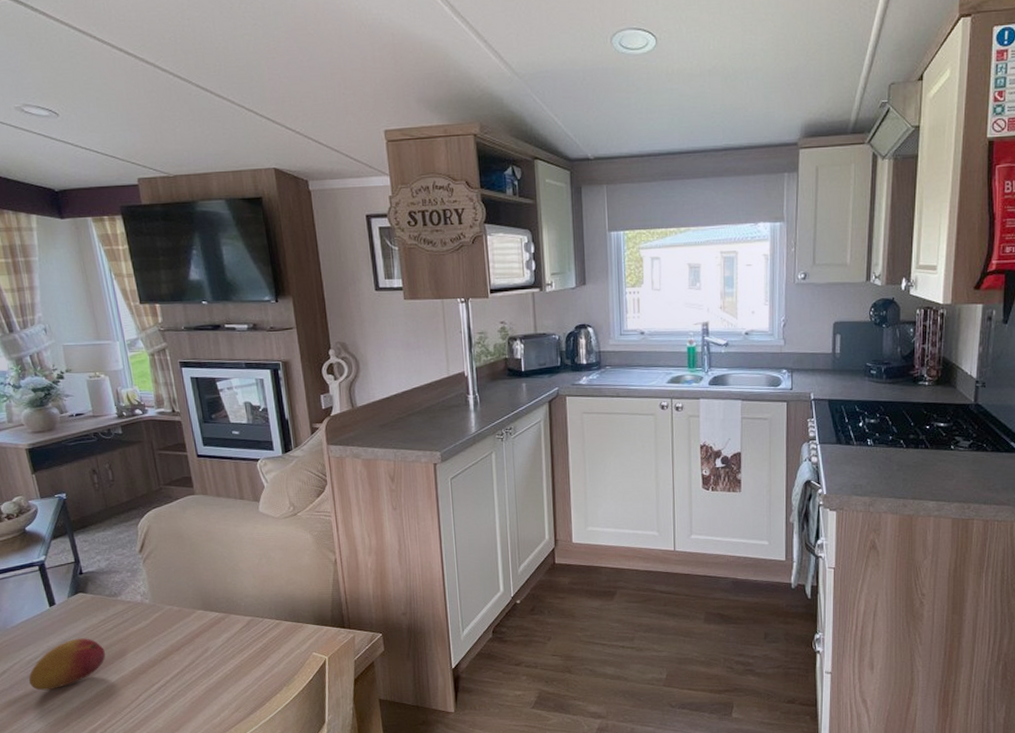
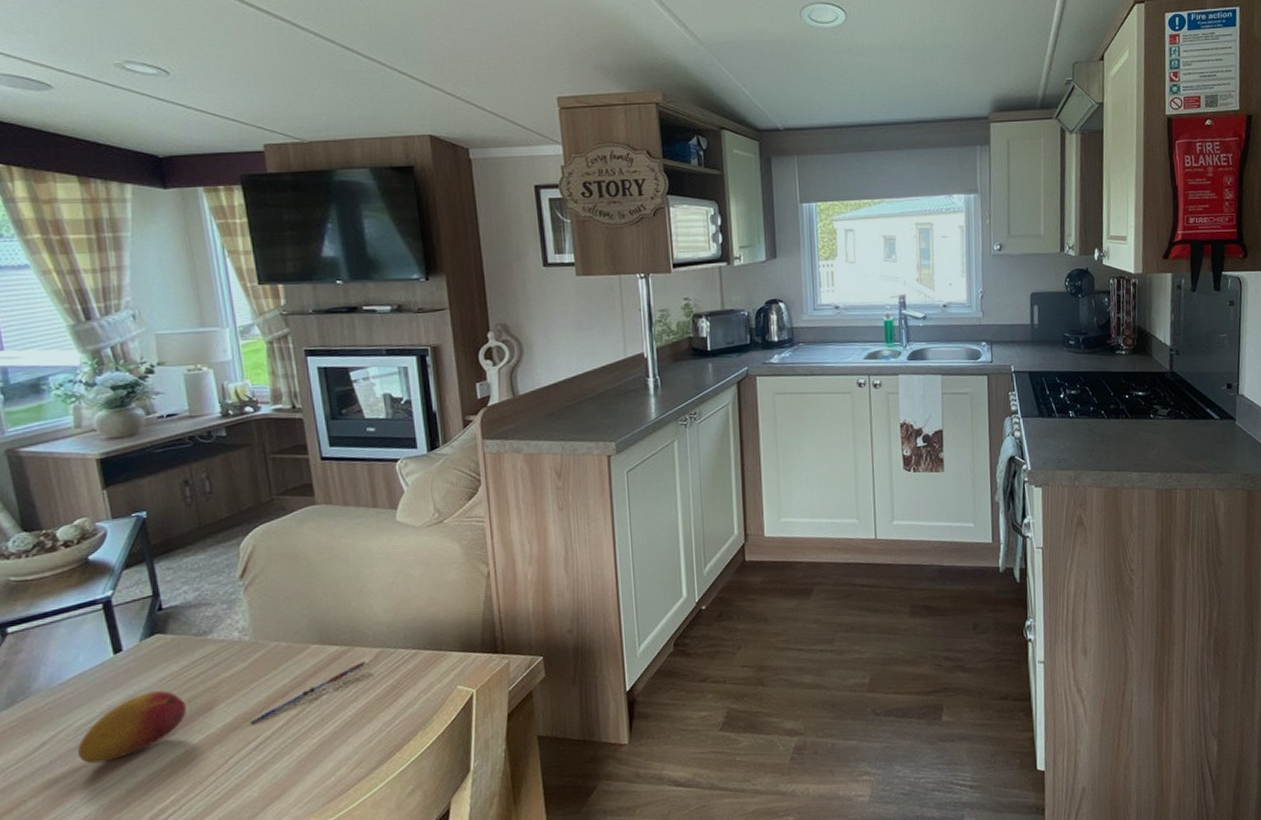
pen: none [153,626,241,670] -> present [250,660,367,724]

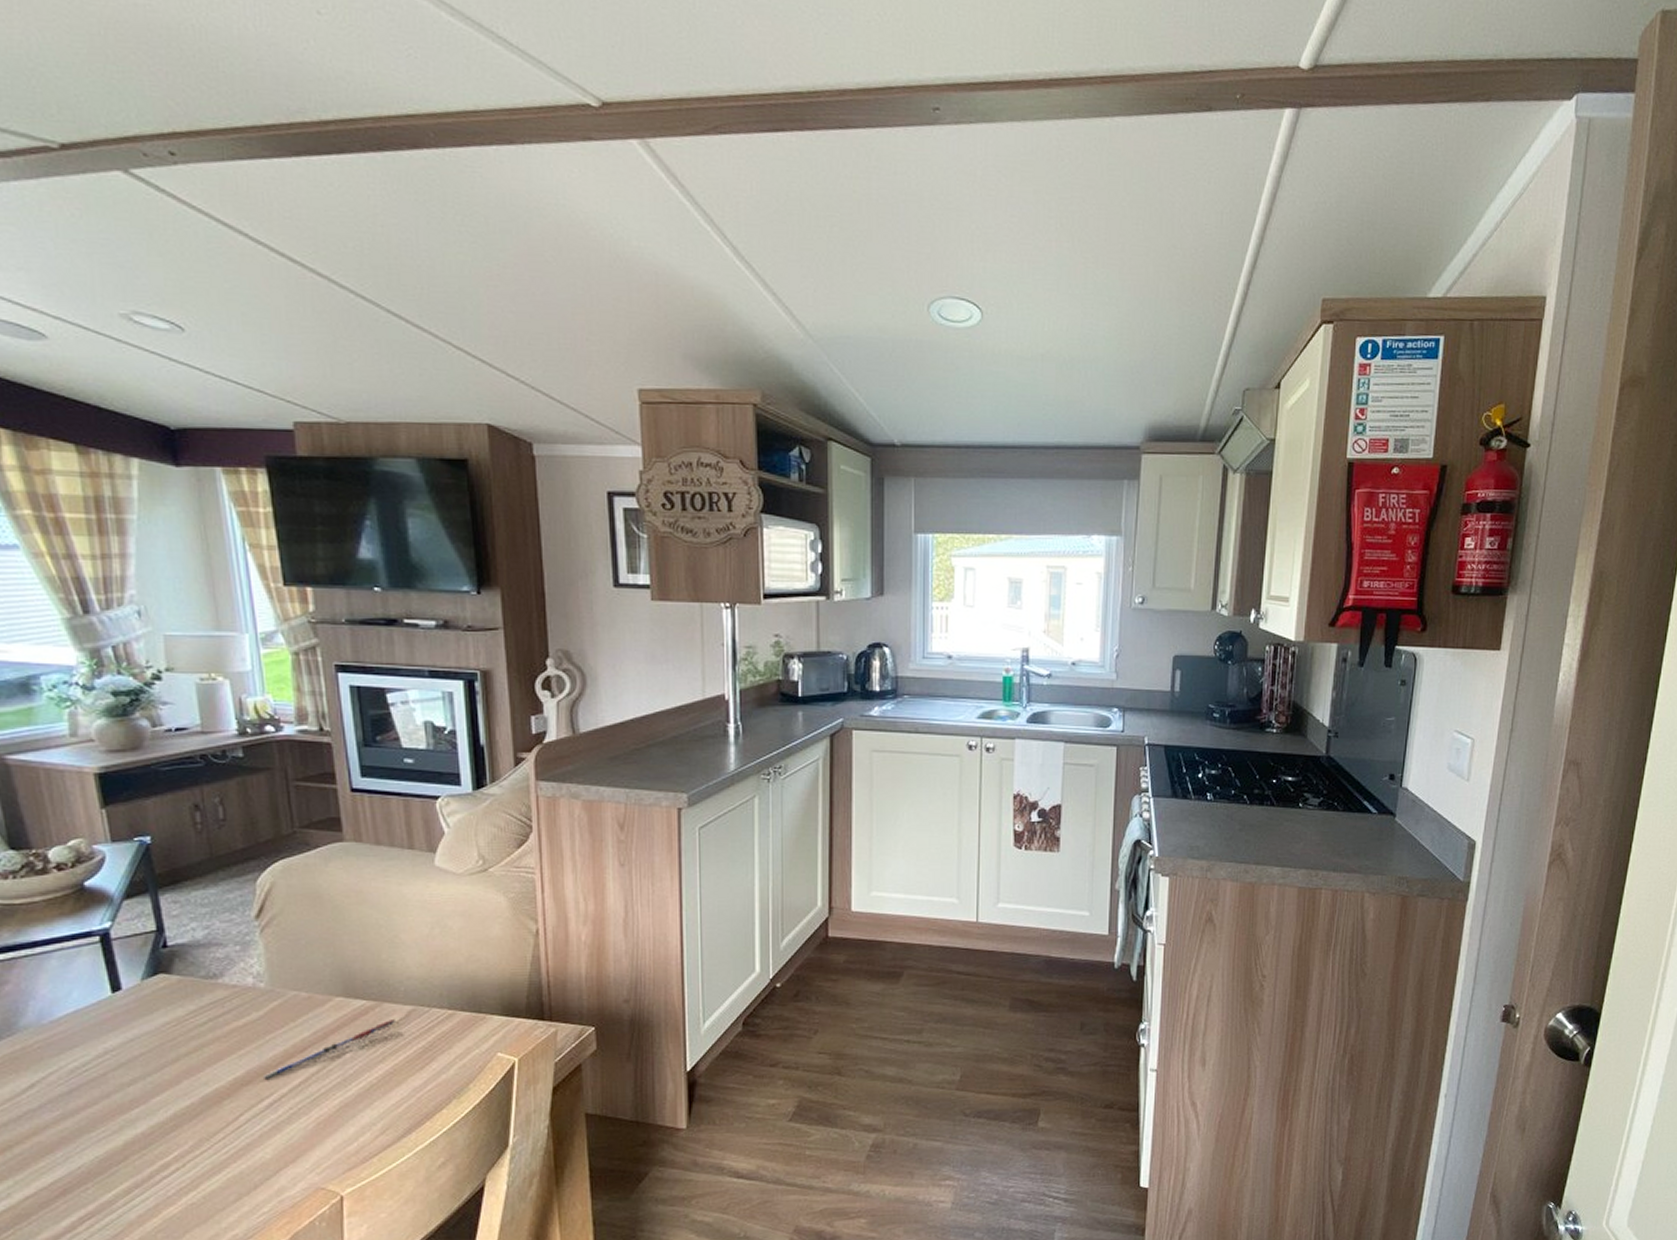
fruit: present [78,690,186,764] -> none [70,1036,193,1111]

